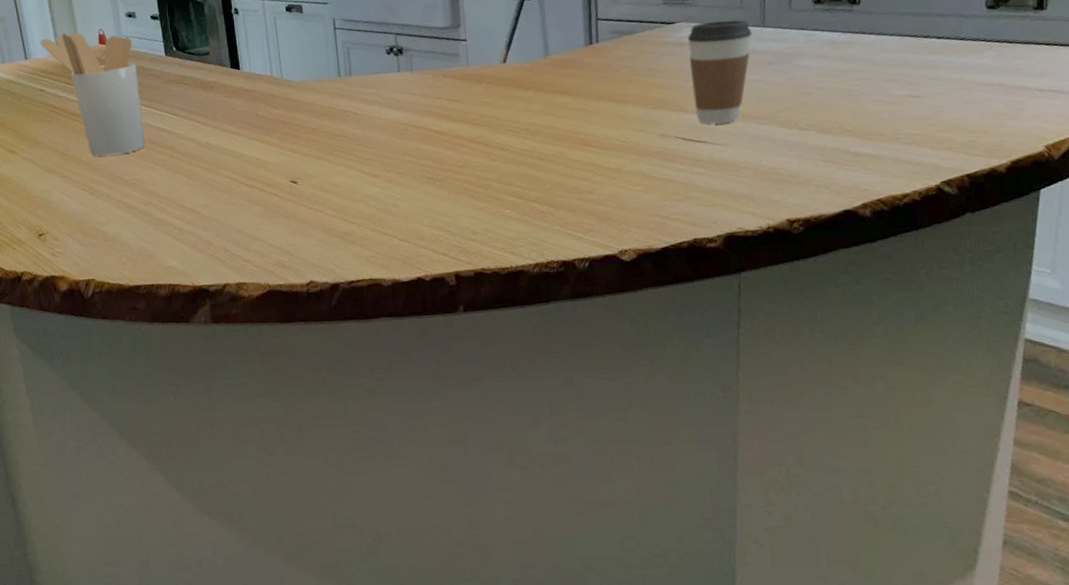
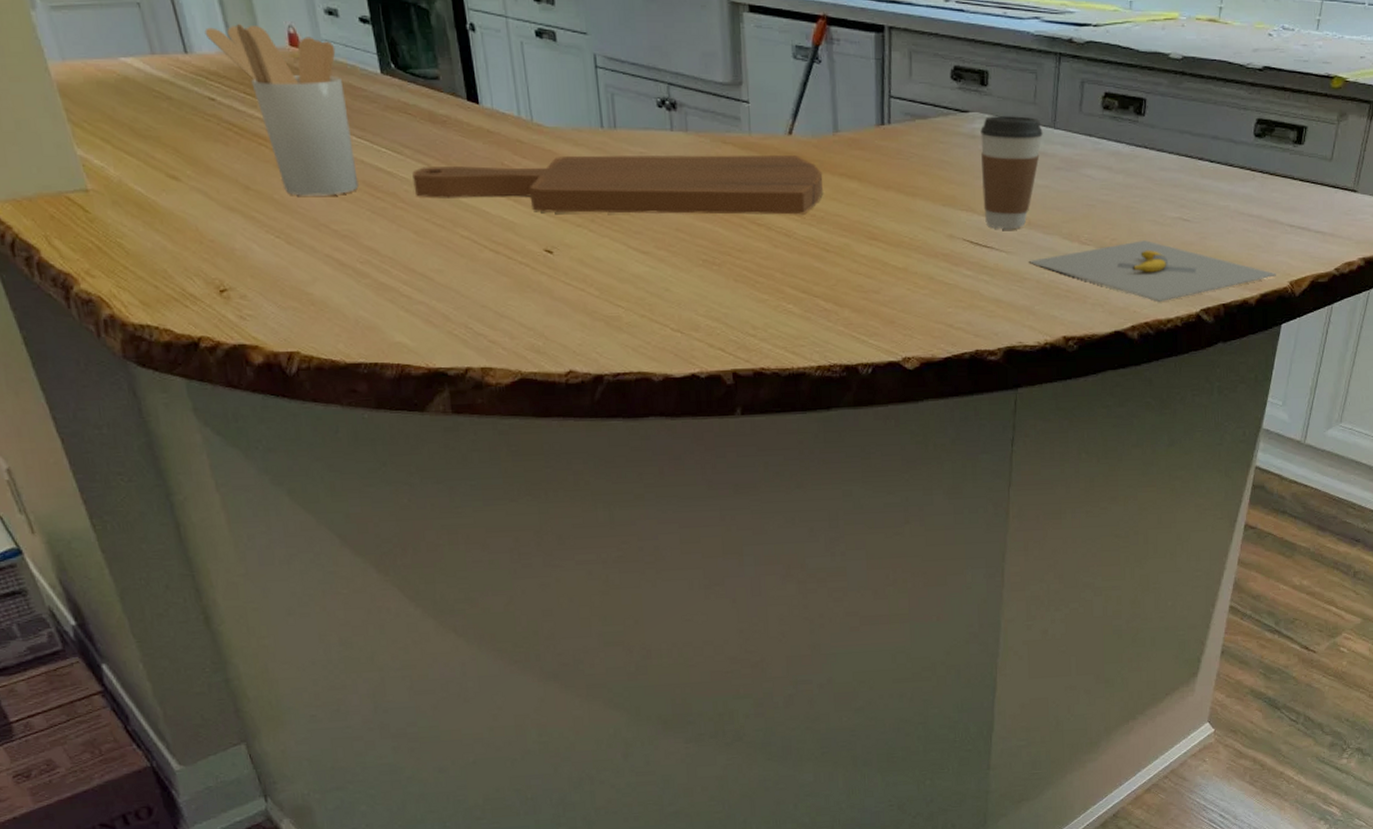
cutting board: none [186,80,536,150] -> present [412,154,823,215]
banana: none [744,120,1028,179] -> present [1028,240,1276,303]

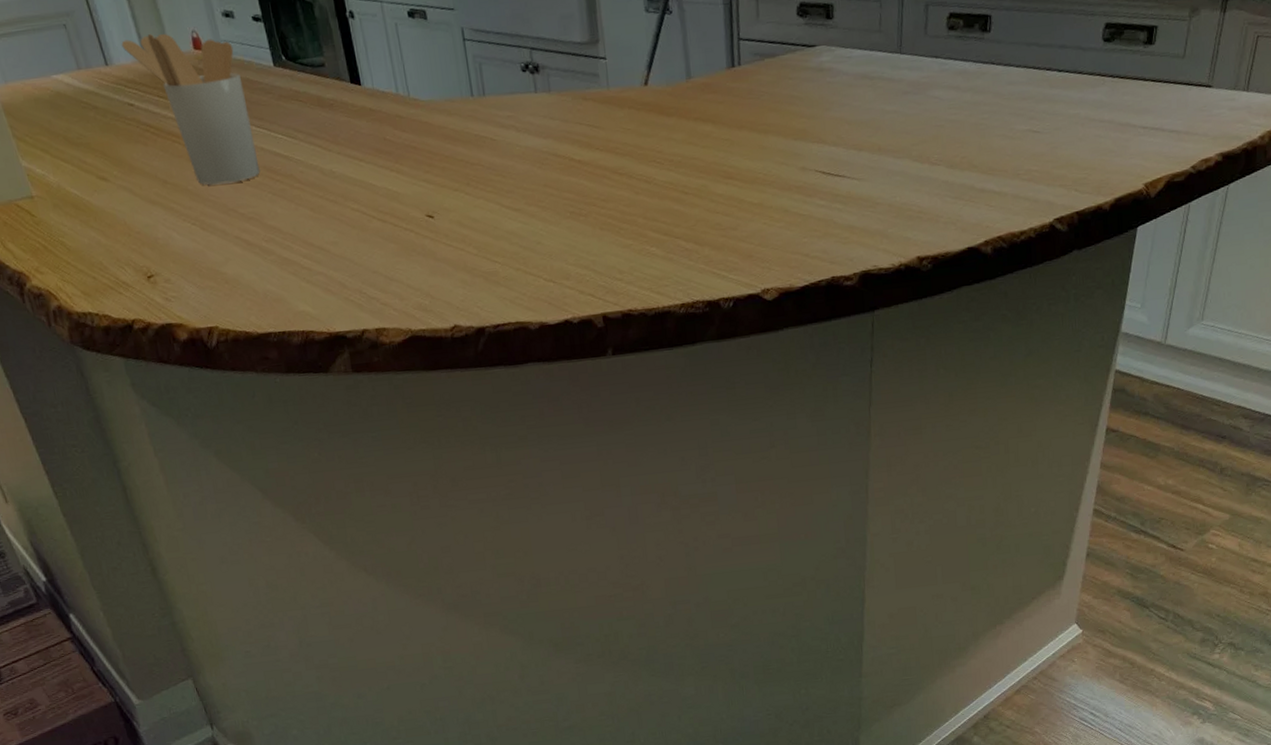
cutting board: present [412,154,823,215] -> none [306,104,679,181]
coffee cup: present [980,116,1043,229] -> none [828,45,889,158]
banana: present [1028,240,1276,303] -> none [880,155,1130,216]

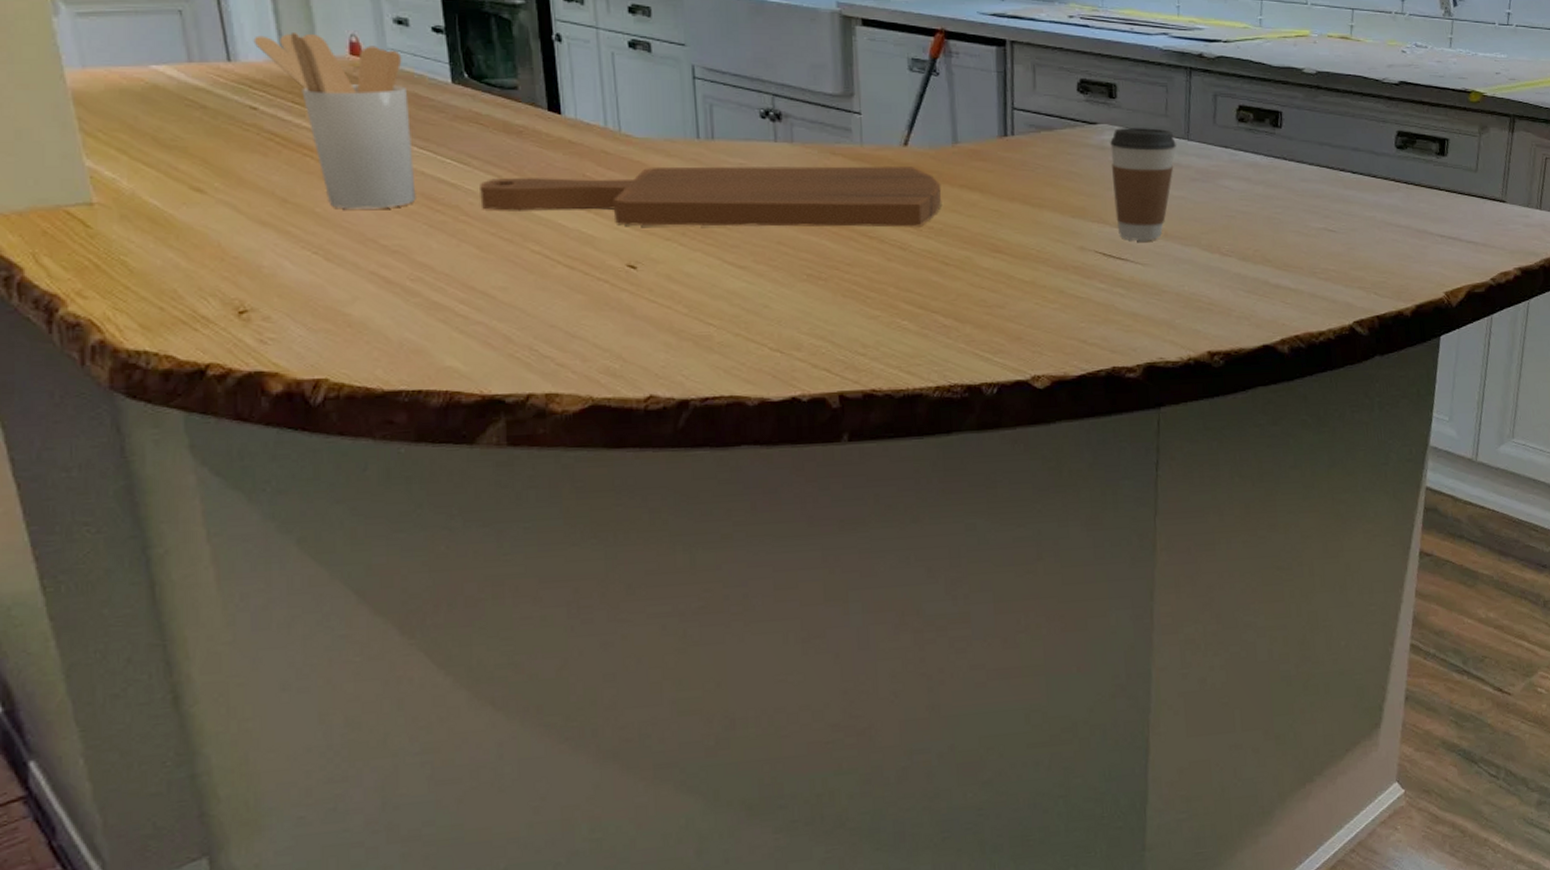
cutting board: none [306,104,679,181] -> present [480,166,942,227]
coffee cup: none [828,45,889,158] -> present [1110,128,1176,240]

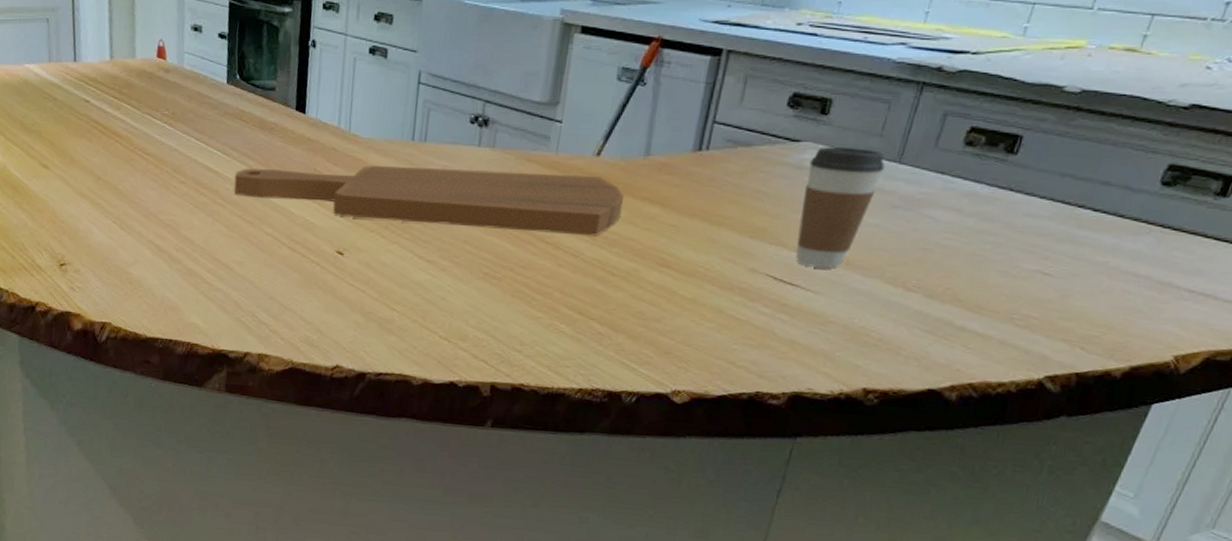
utensil holder: present [253,31,416,209] -> none [93,37,194,189]

